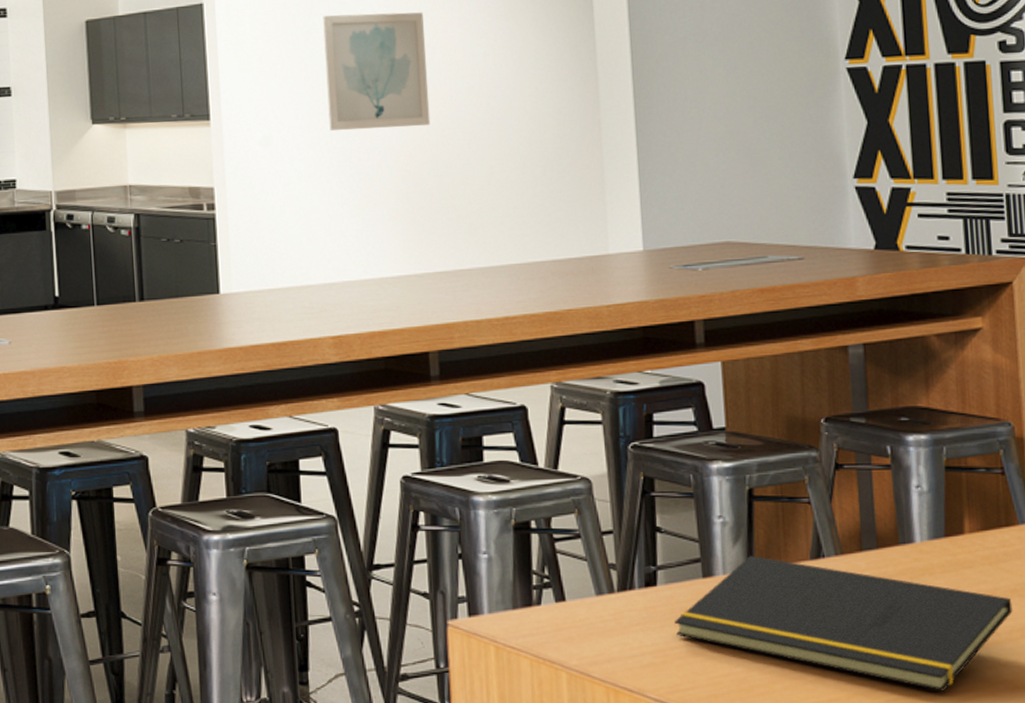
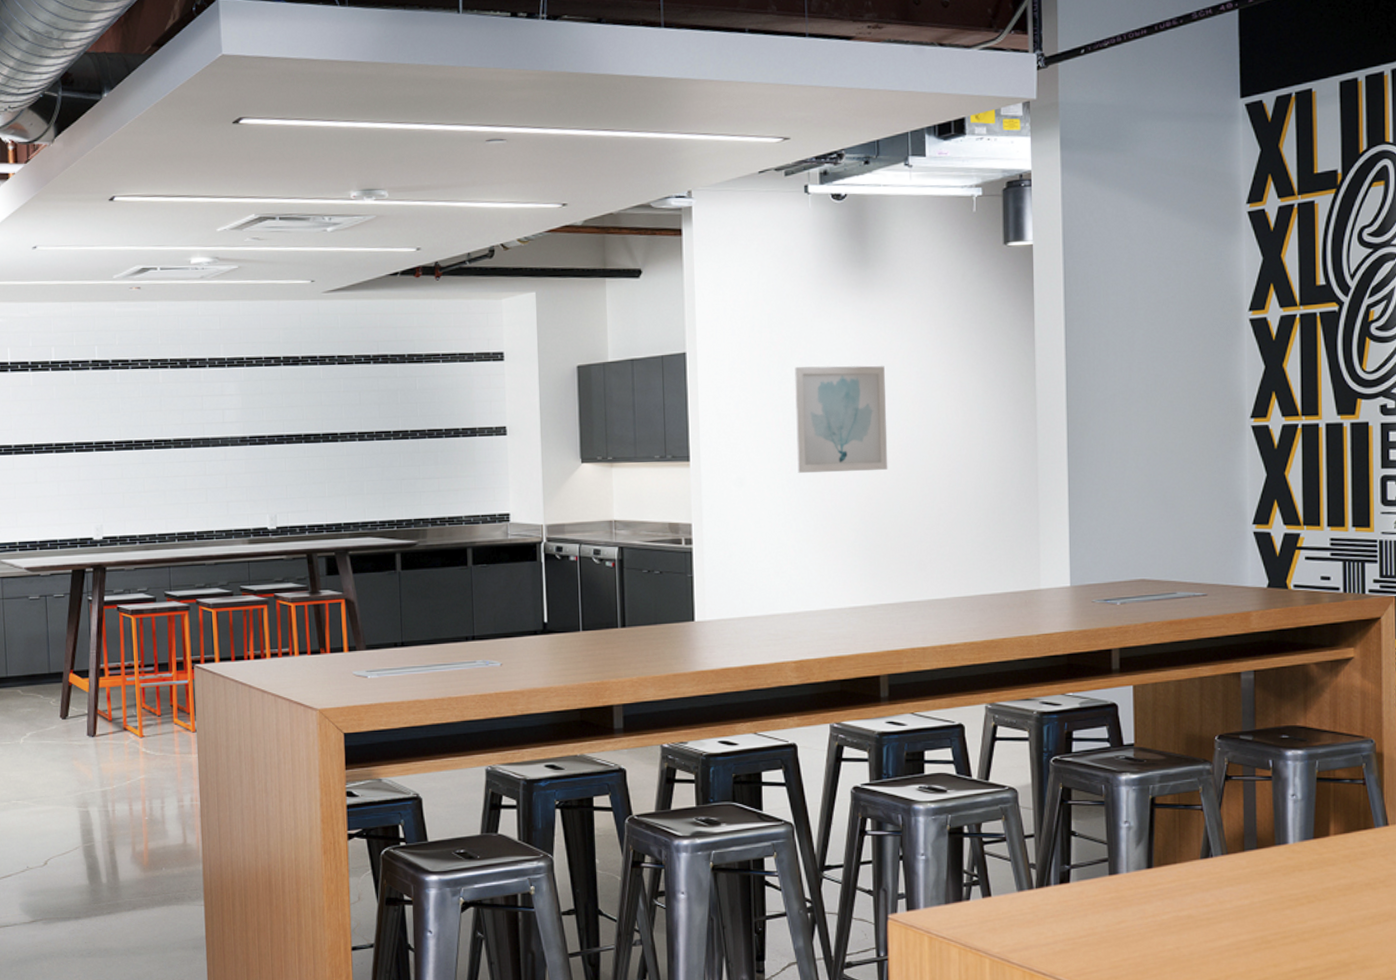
notepad: present [674,555,1013,691] -> none [1084,855,1366,971]

